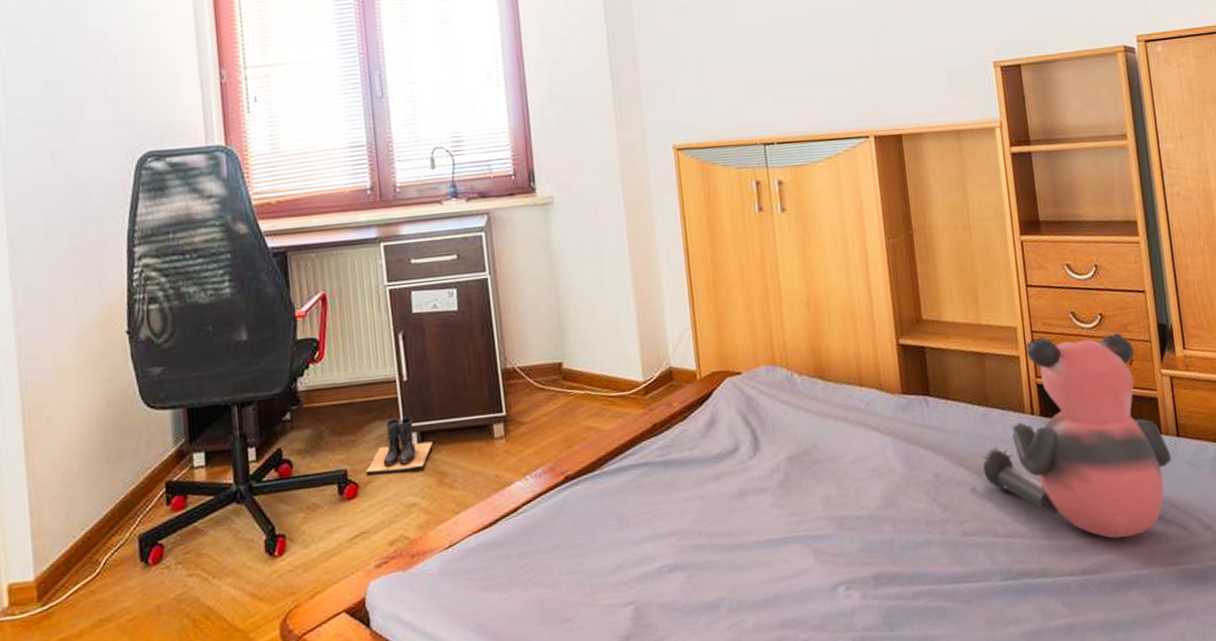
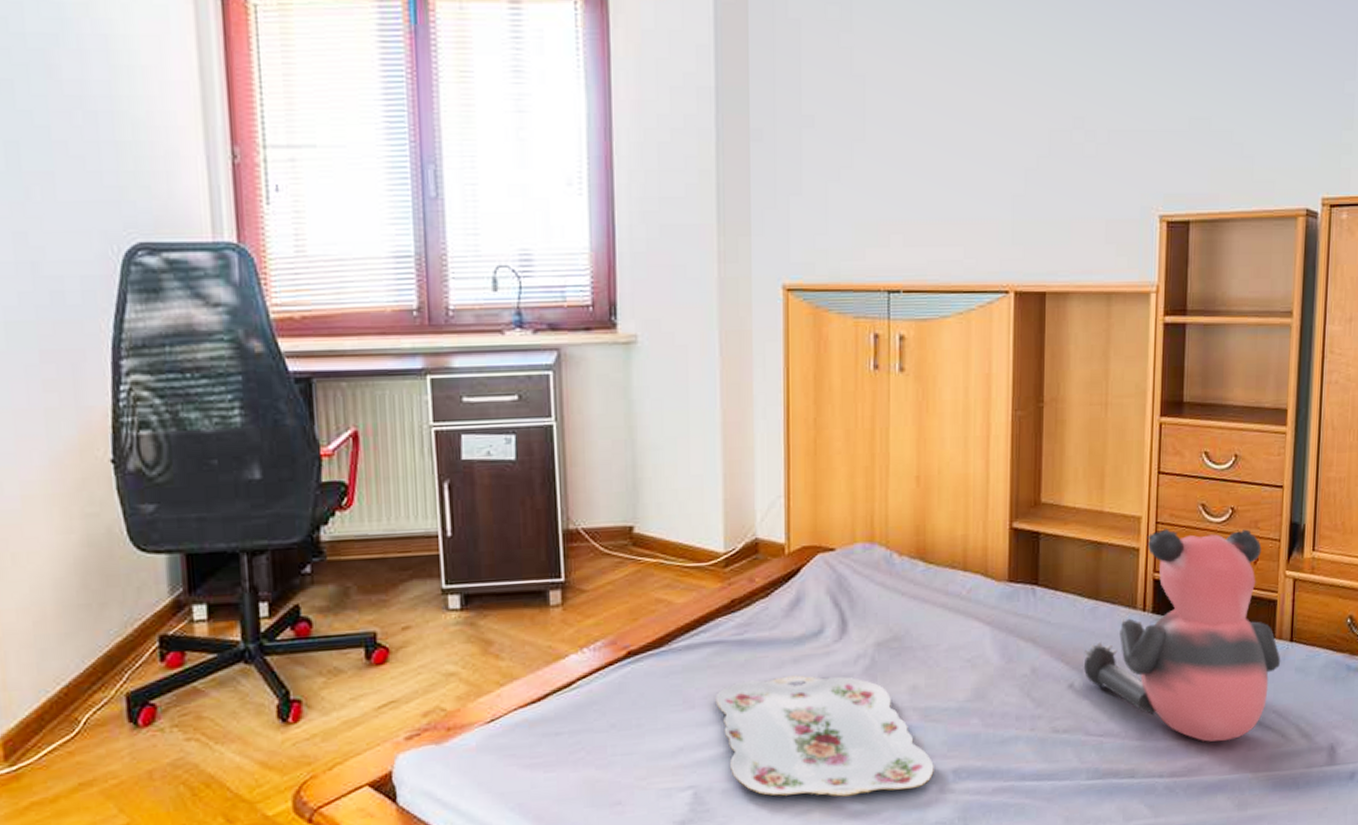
boots: present [366,416,433,474] -> none [398,576,478,638]
serving tray: none [647,490,855,608] -> present [715,675,934,797]

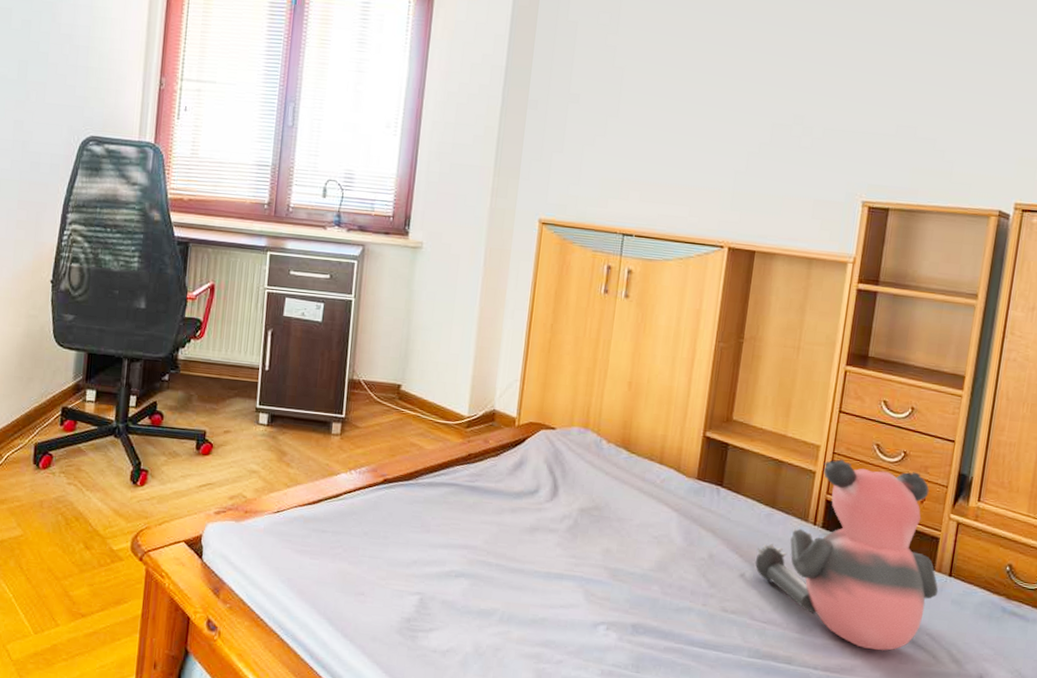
serving tray: present [715,675,934,797] -> none [446,518,617,633]

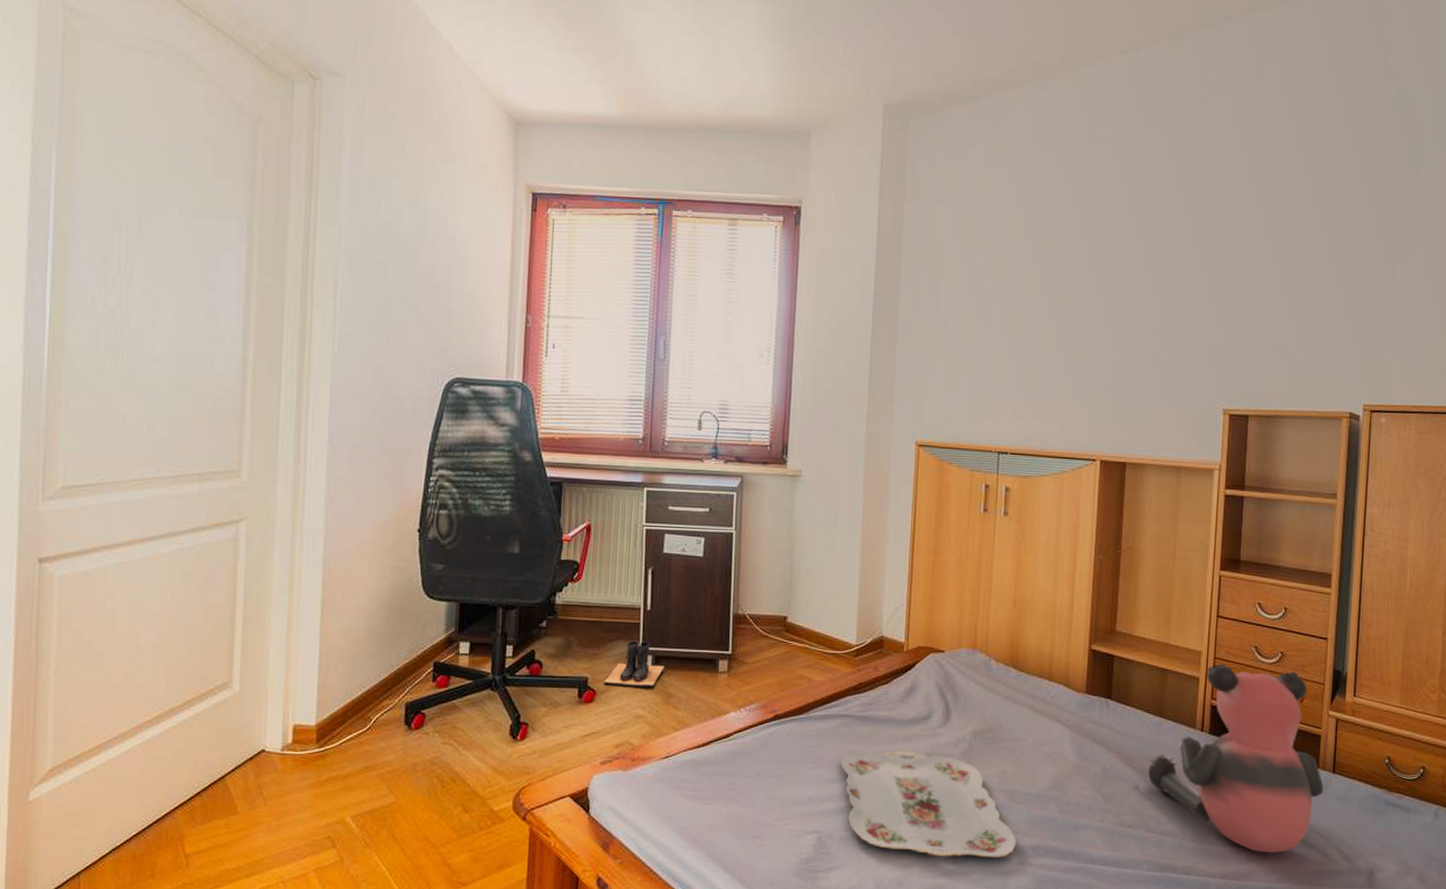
boots: none [221,398,280,444] -> present [604,640,665,686]
serving tray: none [446,518,617,633] -> present [840,750,1016,857]

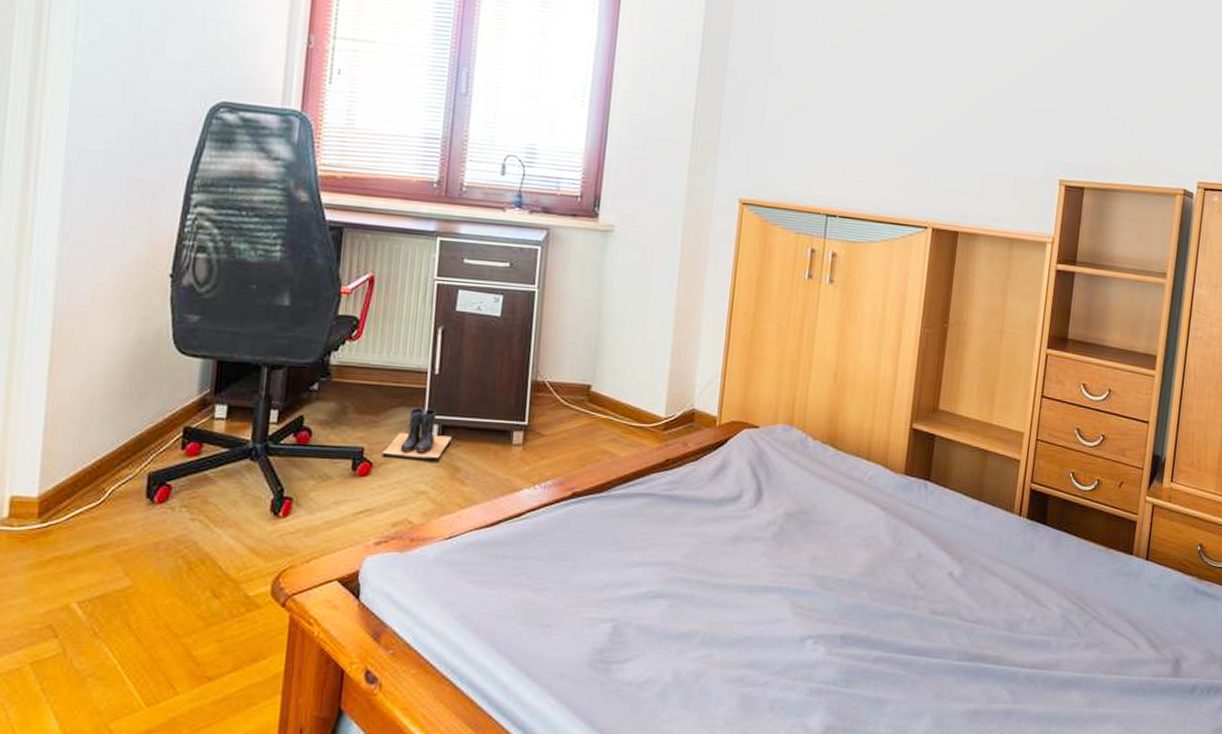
serving tray: present [840,750,1016,857] -> none [642,532,825,647]
bear: present [1148,664,1324,854] -> none [963,446,1137,642]

